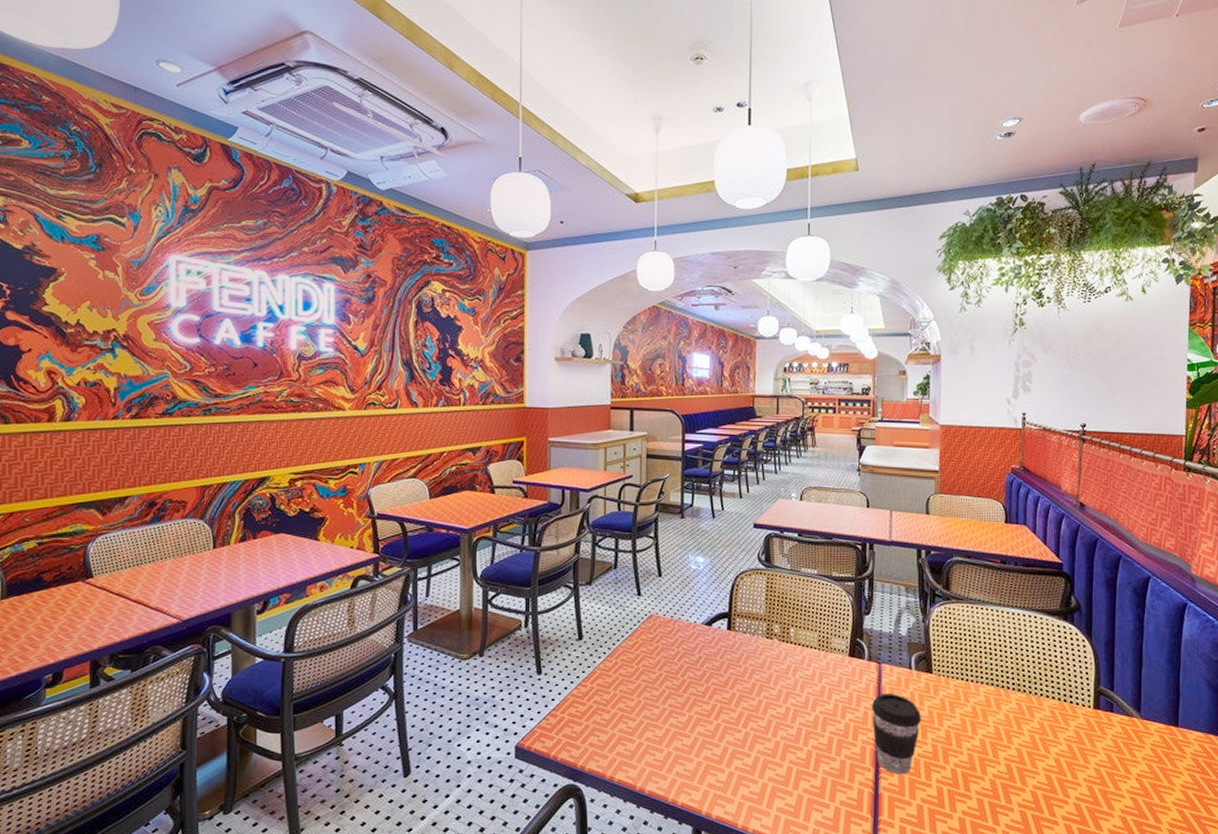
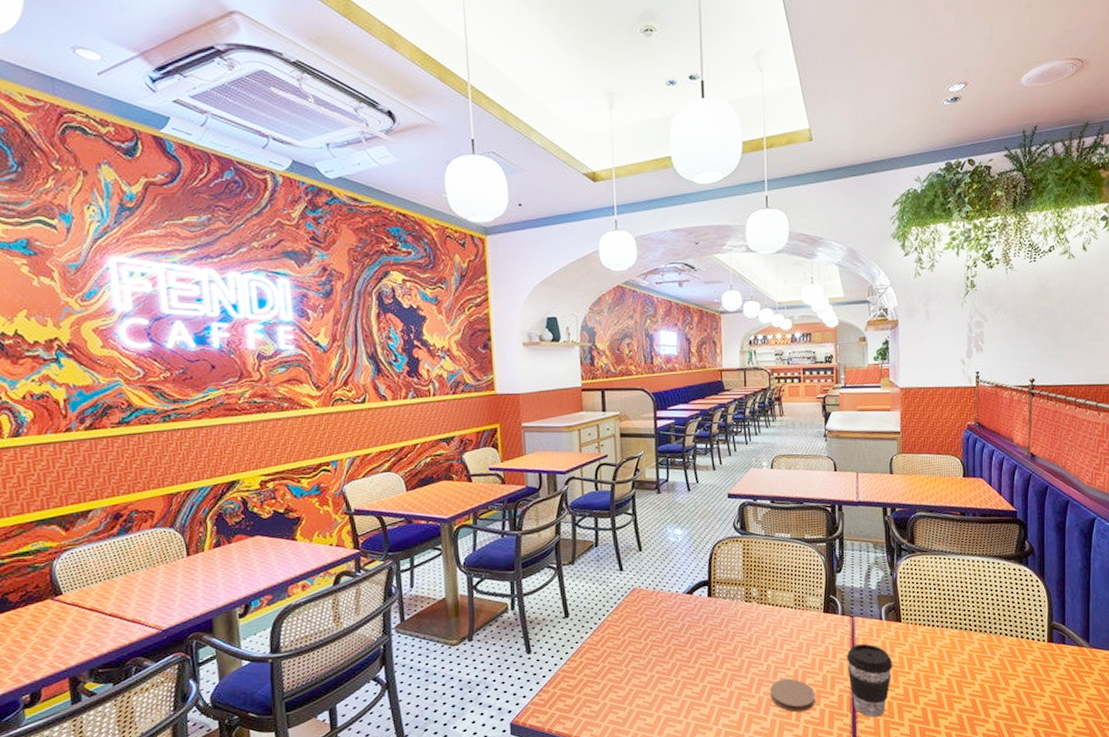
coaster: none [788,724,836,761] -> present [770,678,815,712]

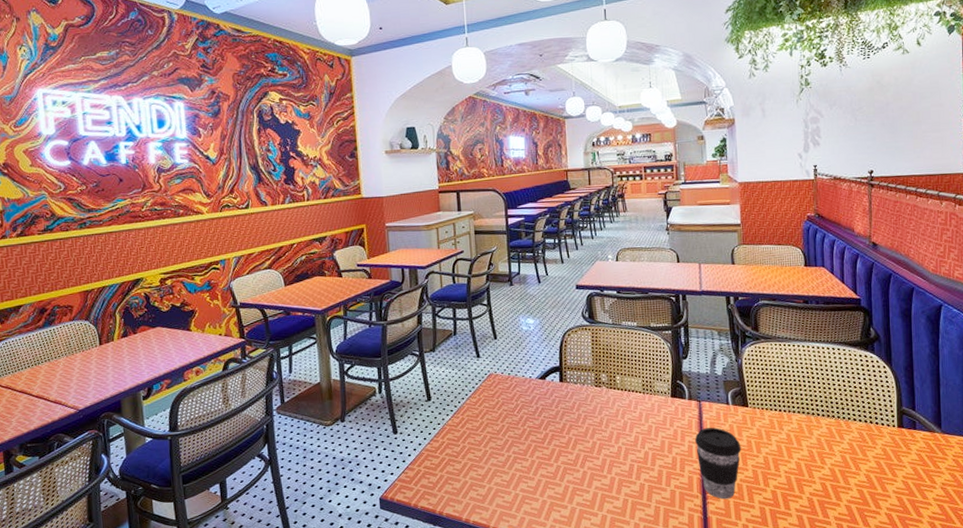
coaster: present [770,678,815,712] -> none [622,460,666,493]

